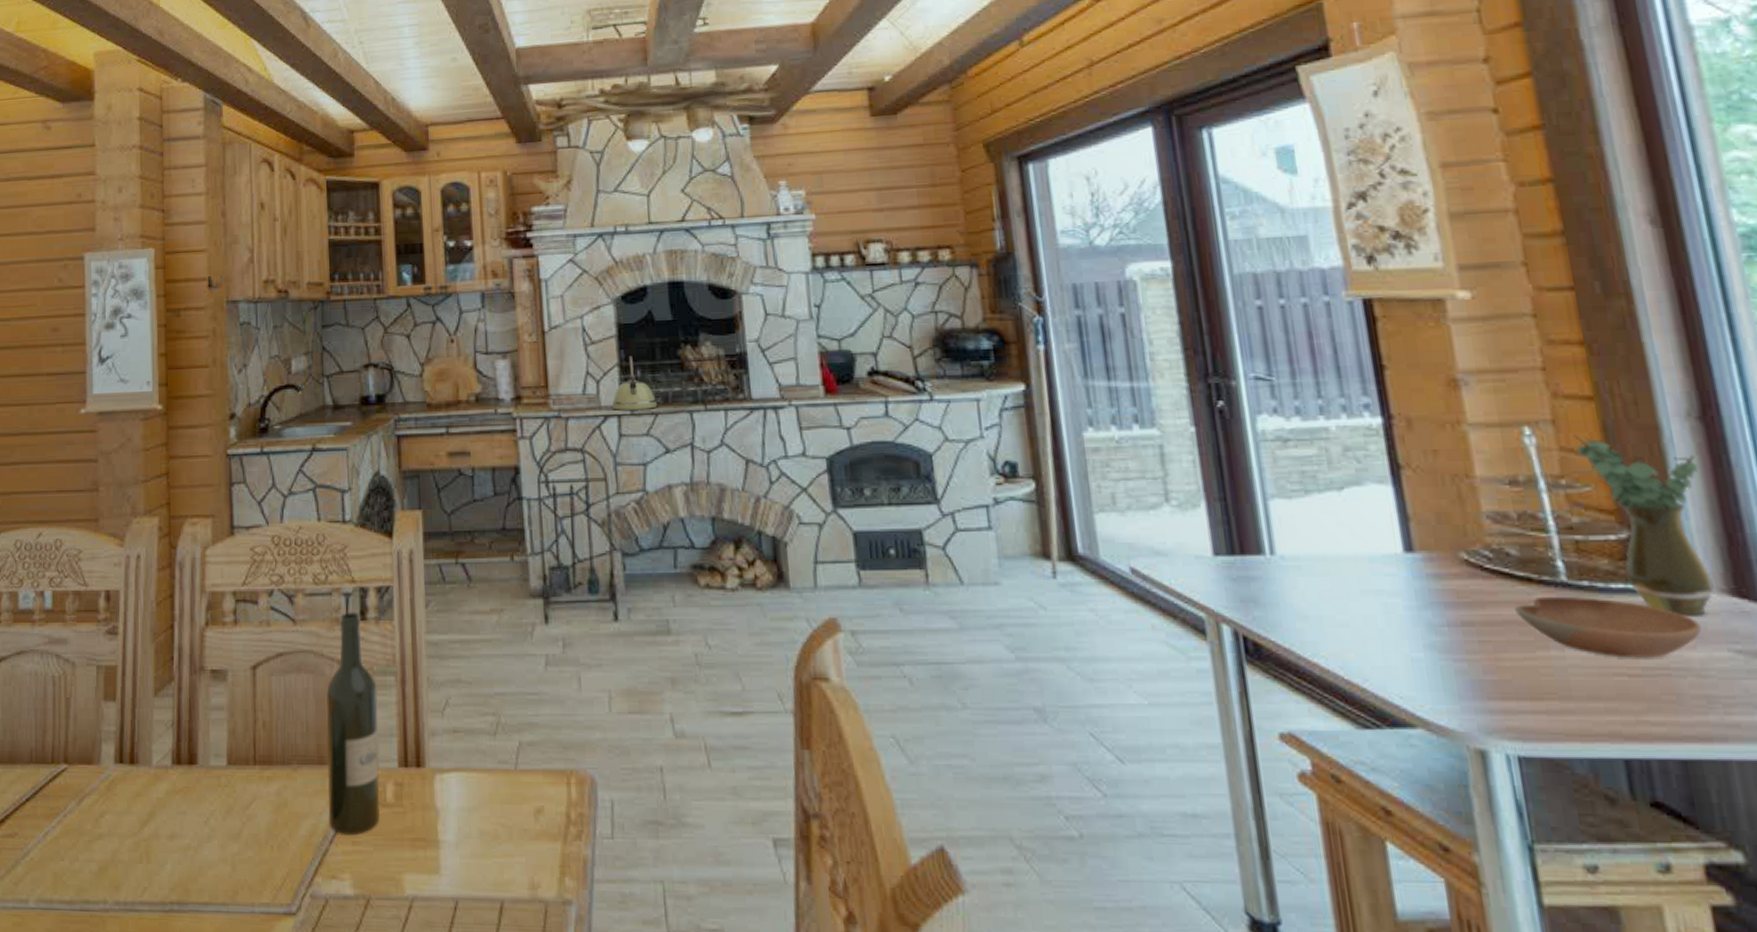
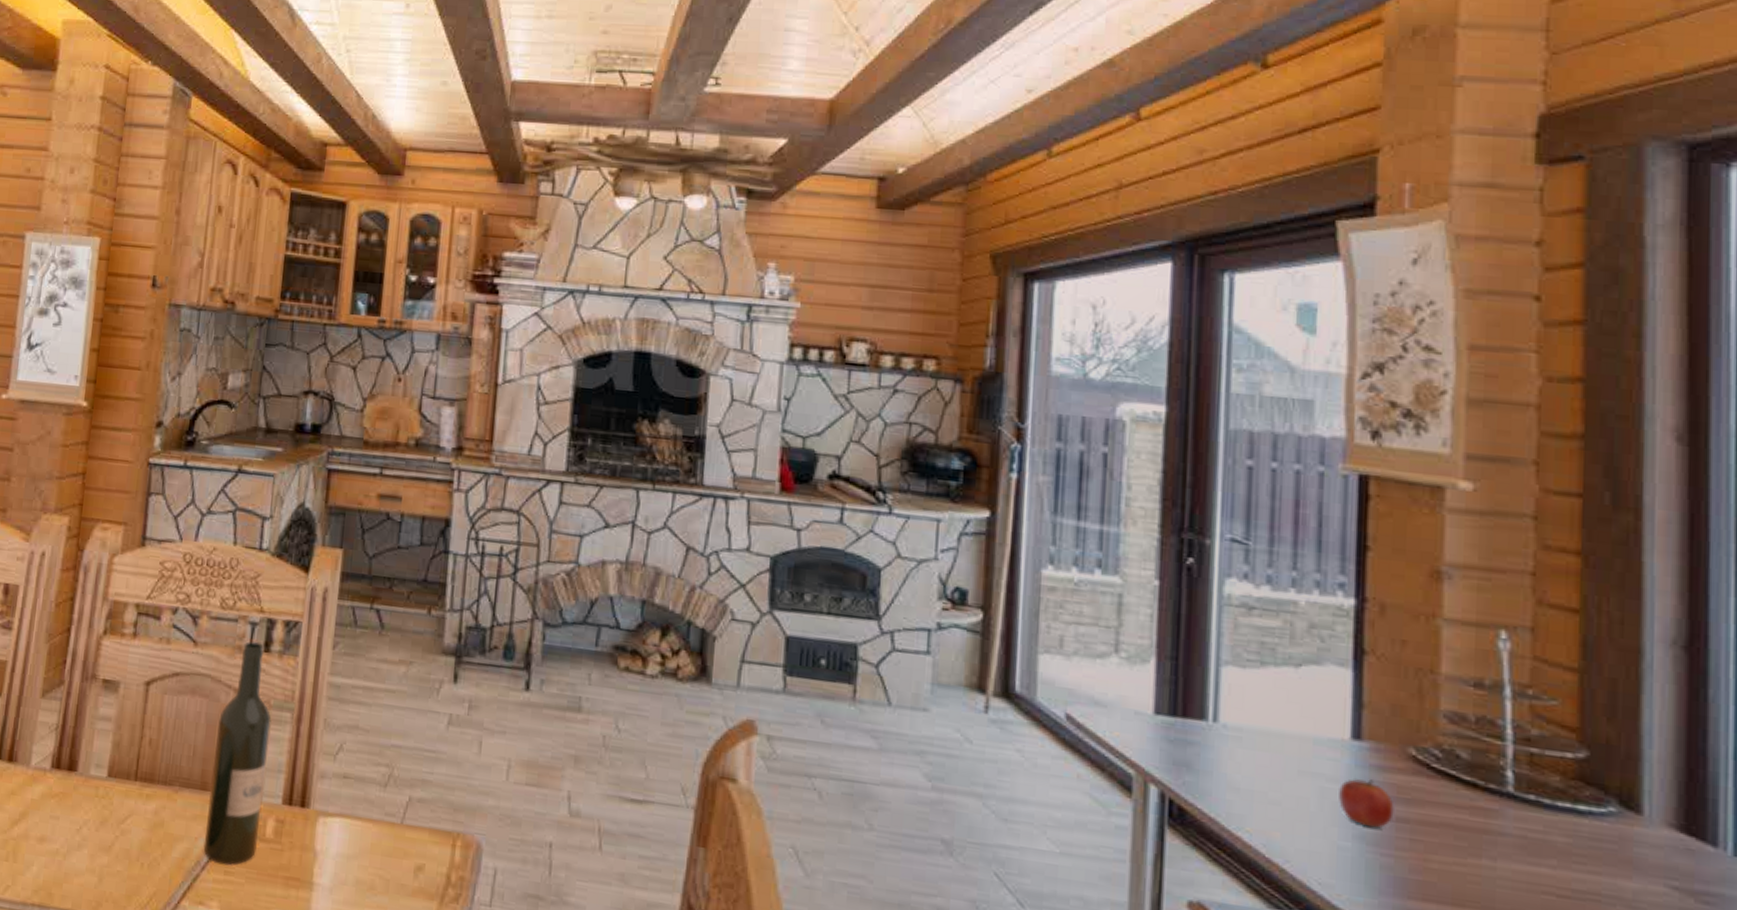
kettle: present [611,356,658,411] -> none [555,422,605,481]
fruit: none [1402,589,1459,635] -> present [1339,779,1394,828]
bowl: present [1515,597,1701,658] -> none [1454,804,1641,882]
vase: present [1573,434,1714,616] -> none [1550,645,1672,847]

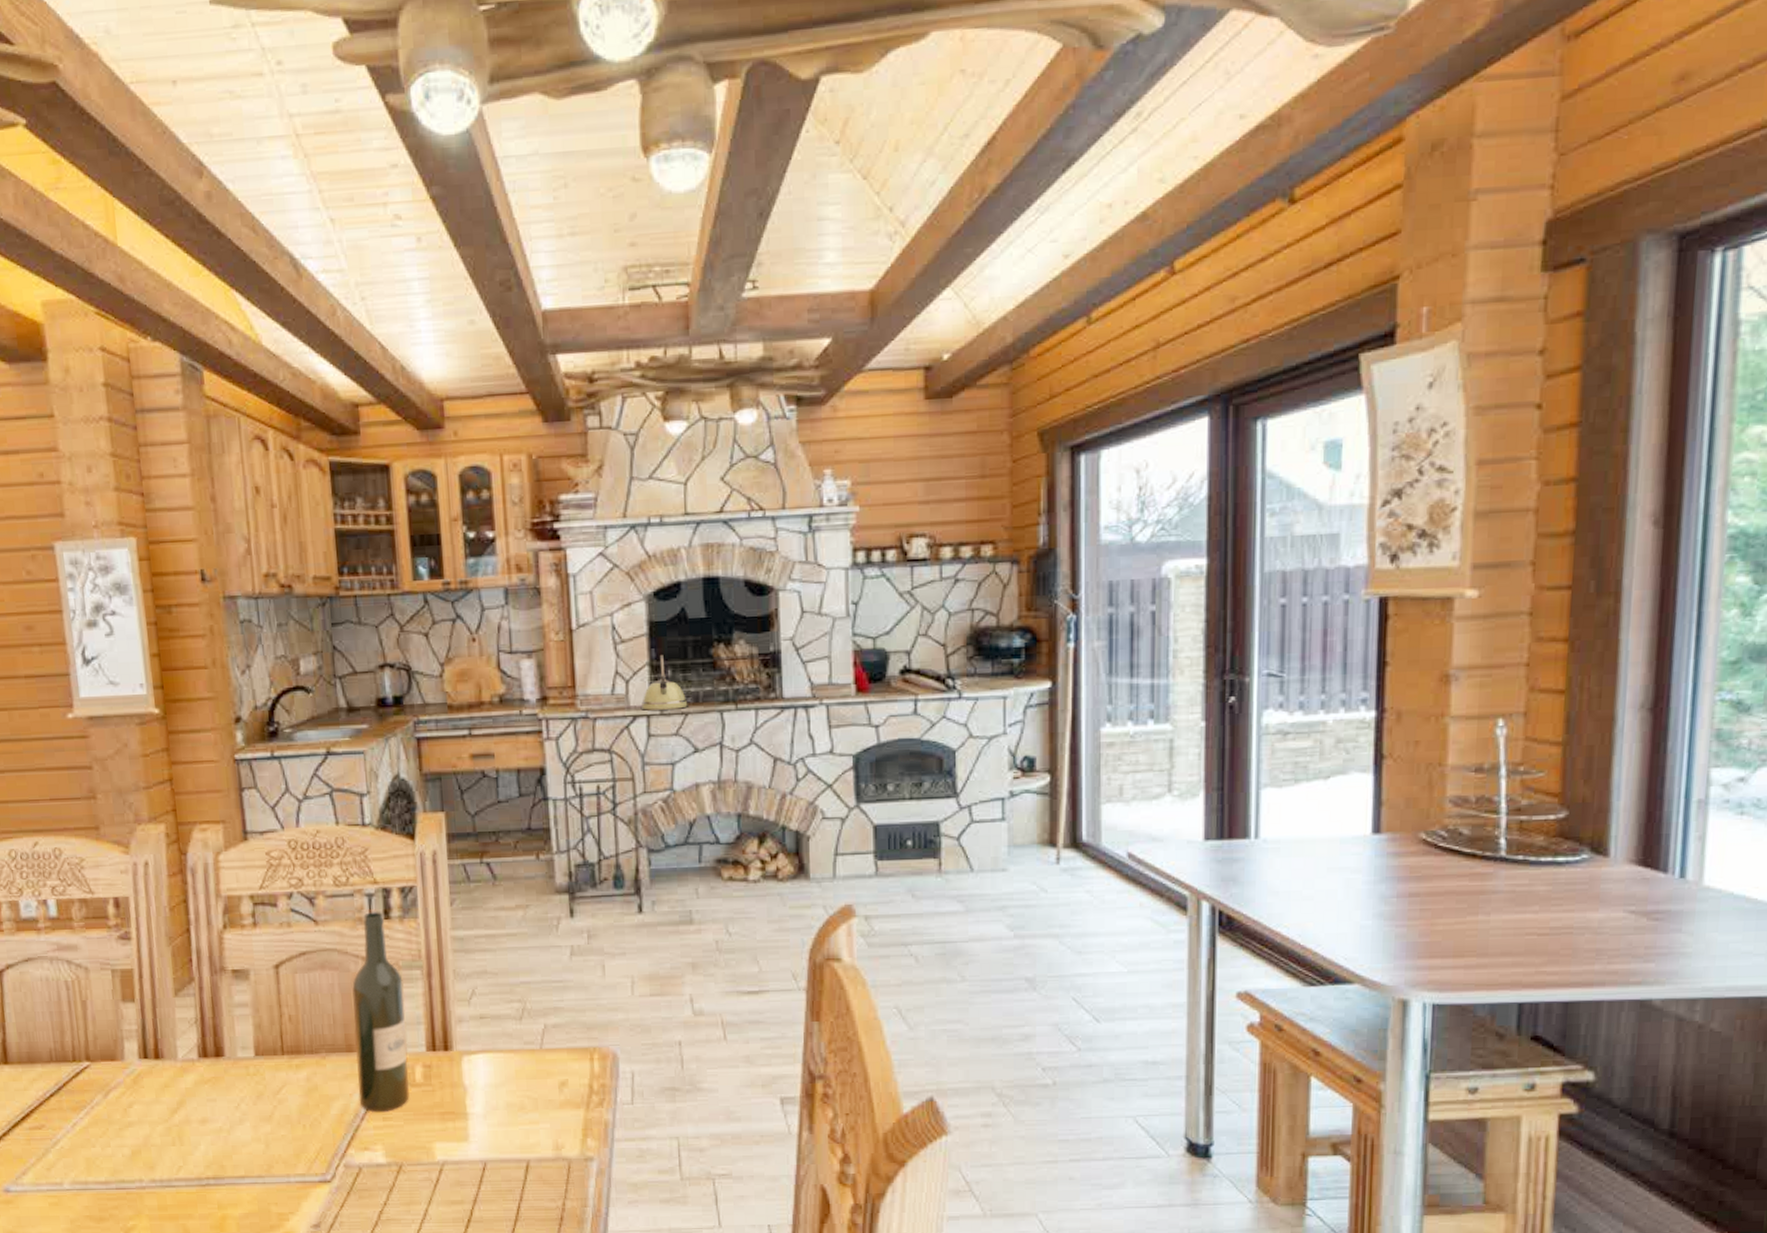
kettle: none [555,422,605,481] -> present [640,655,688,711]
fruit: present [1339,779,1394,828] -> none [1361,865,1407,905]

